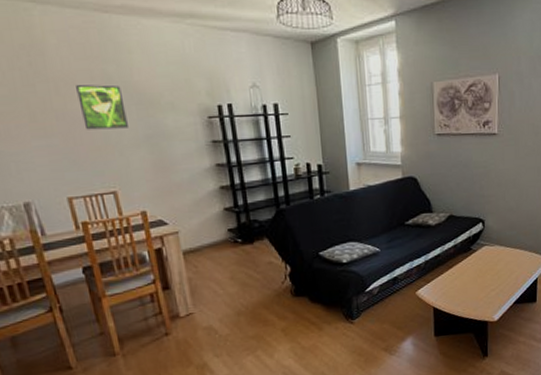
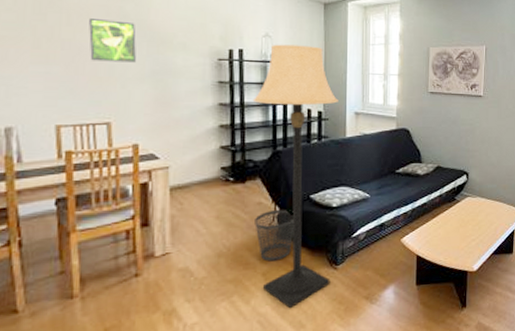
lamp: none [248,93,348,361] -> present [252,44,338,309]
wastebasket: none [267,267,308,318] -> present [255,209,295,262]

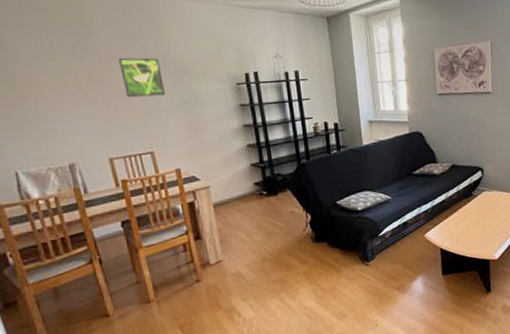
lamp: present [252,44,338,309] -> none [273,61,364,302]
wastebasket: present [255,209,295,262] -> none [290,215,327,263]

